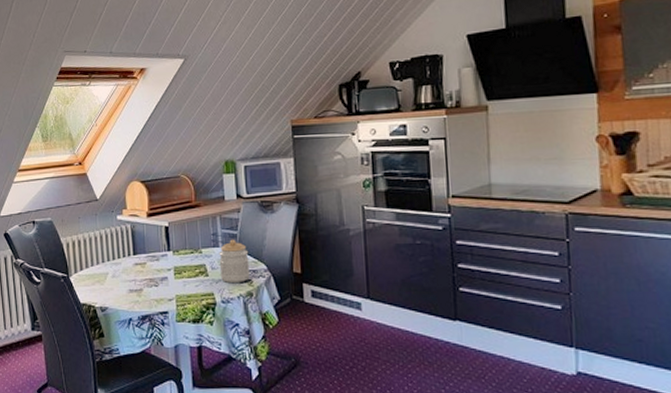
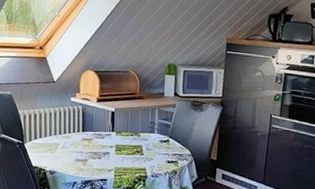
jar: present [219,239,250,282] -> none [152,128,178,163]

